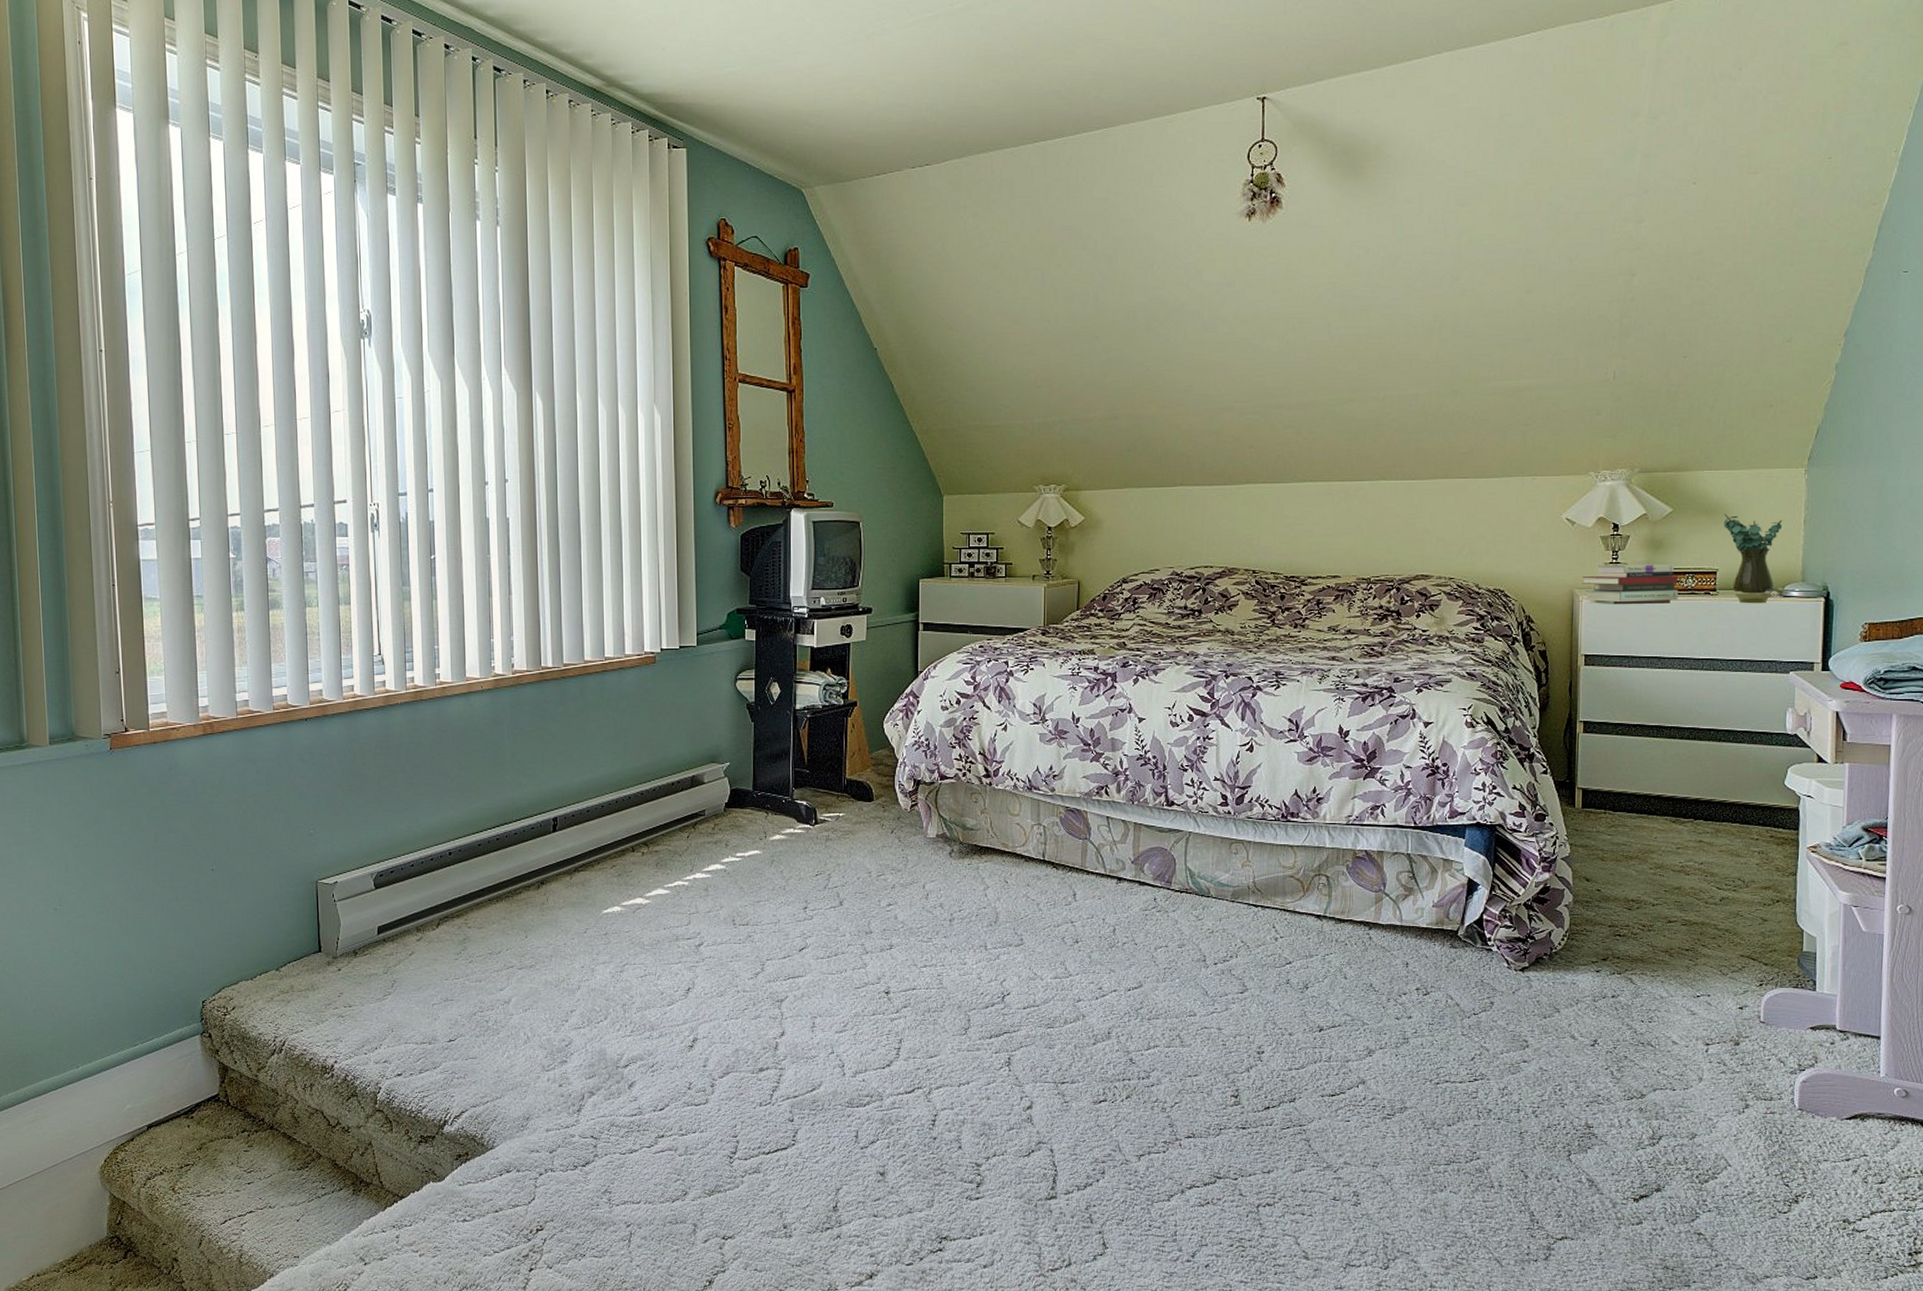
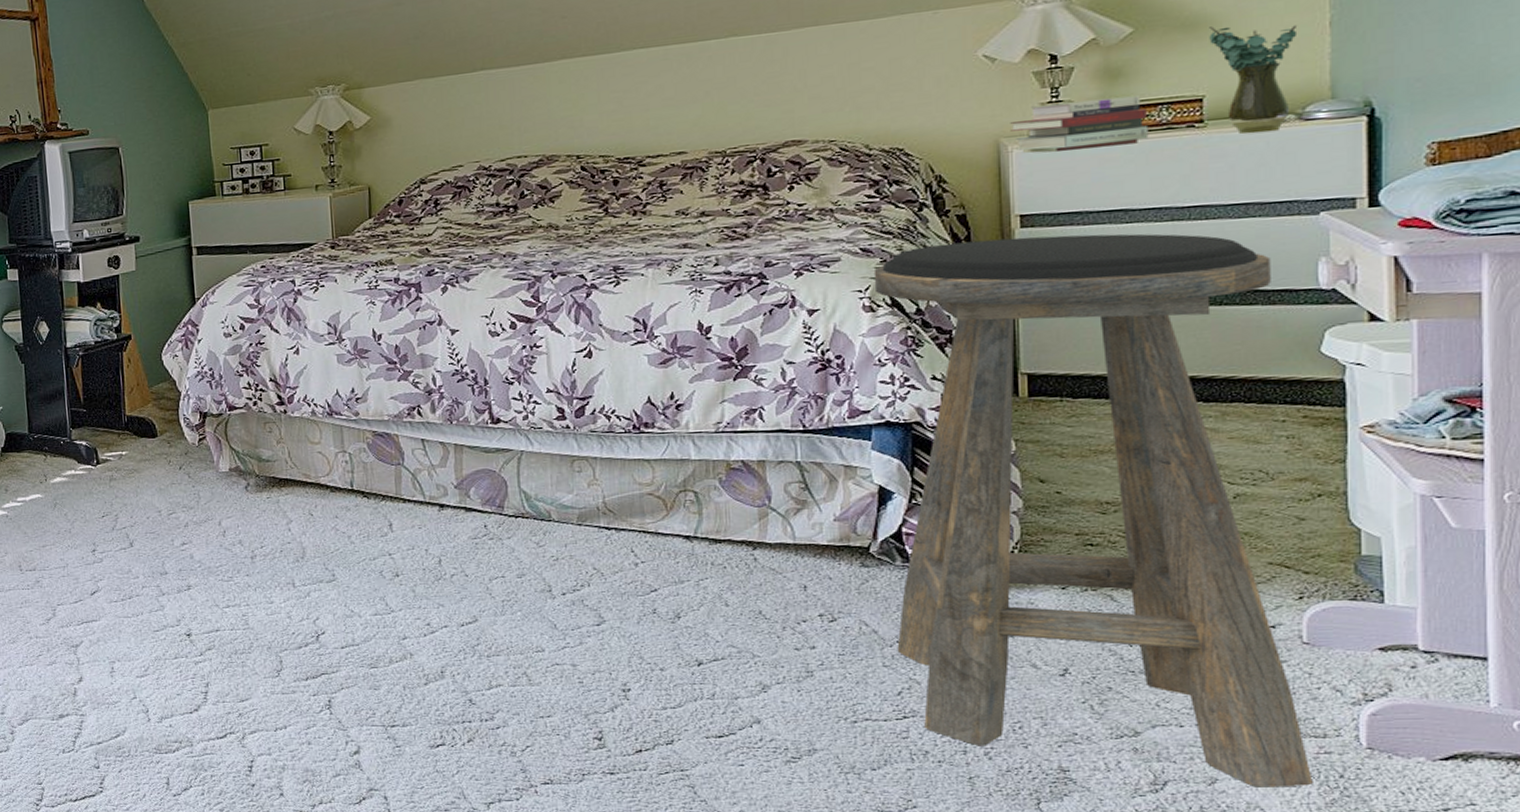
stool: none [1473,673,1761,1142] -> present [873,234,1313,788]

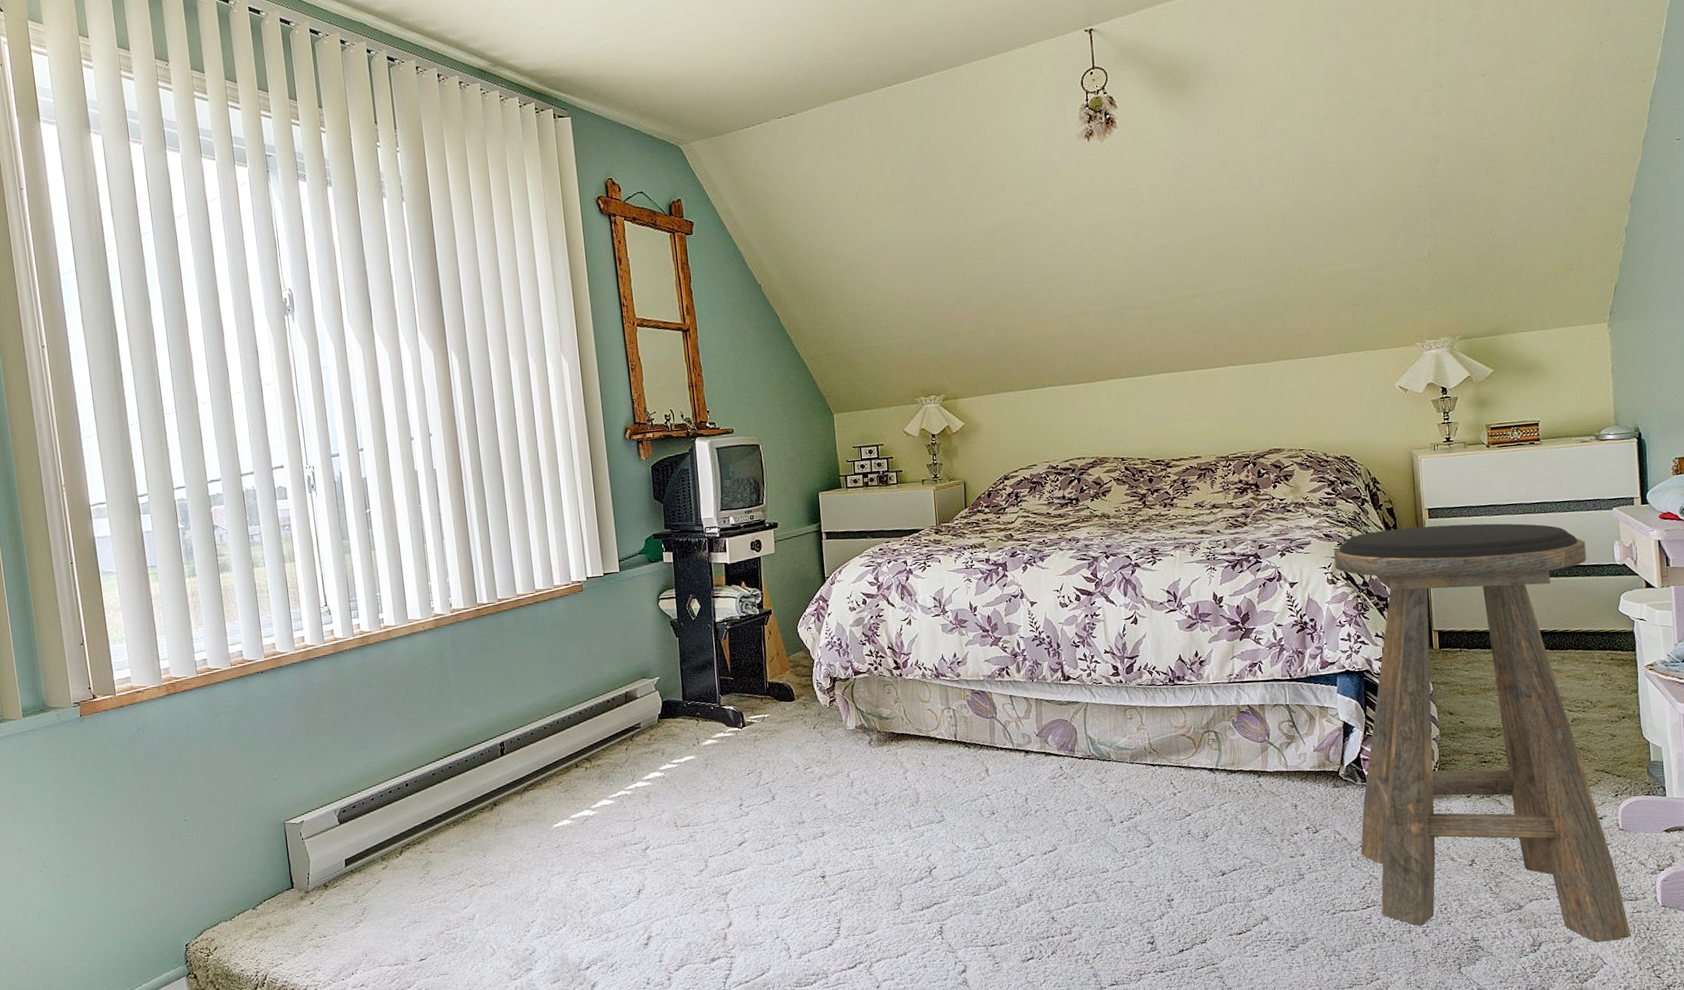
books: present [1010,95,1149,154] -> none [1419,420,1507,462]
vase: present [1209,25,1298,135] -> none [1540,370,1593,450]

